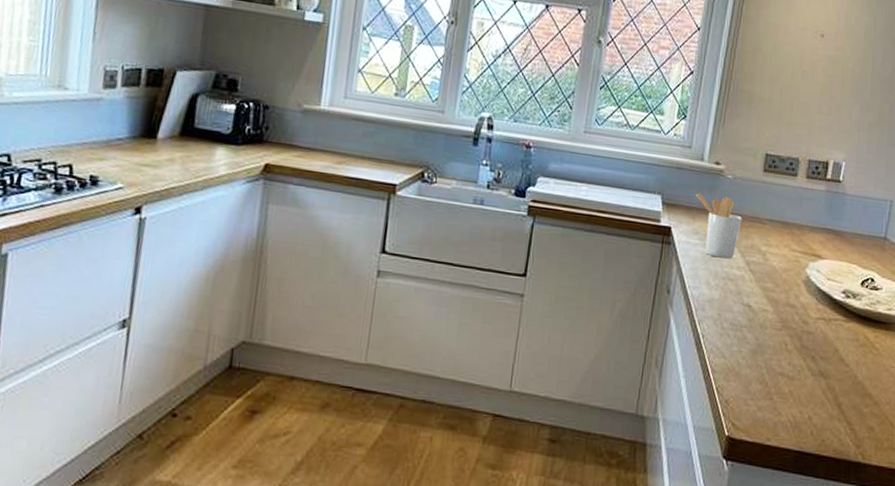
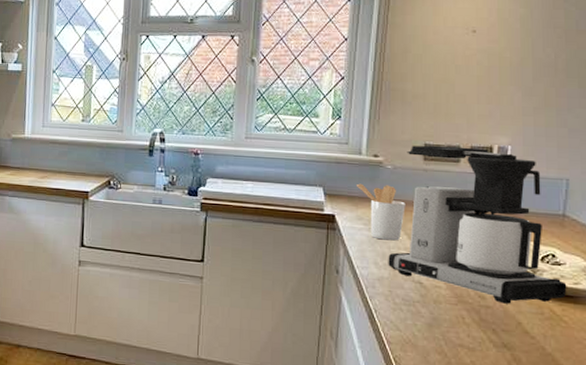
coffee maker: none [719,155,882,330] -> present [388,145,567,304]

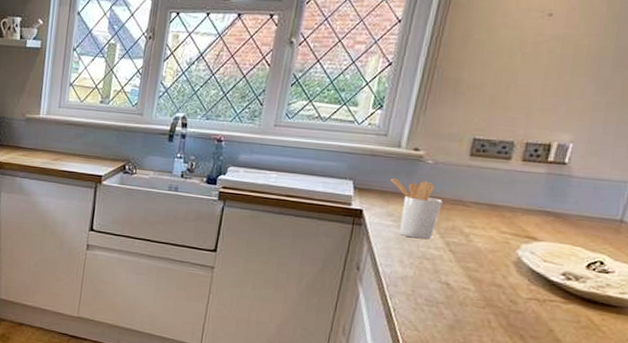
coffee maker: present [388,145,567,304] -> none [414,140,612,311]

